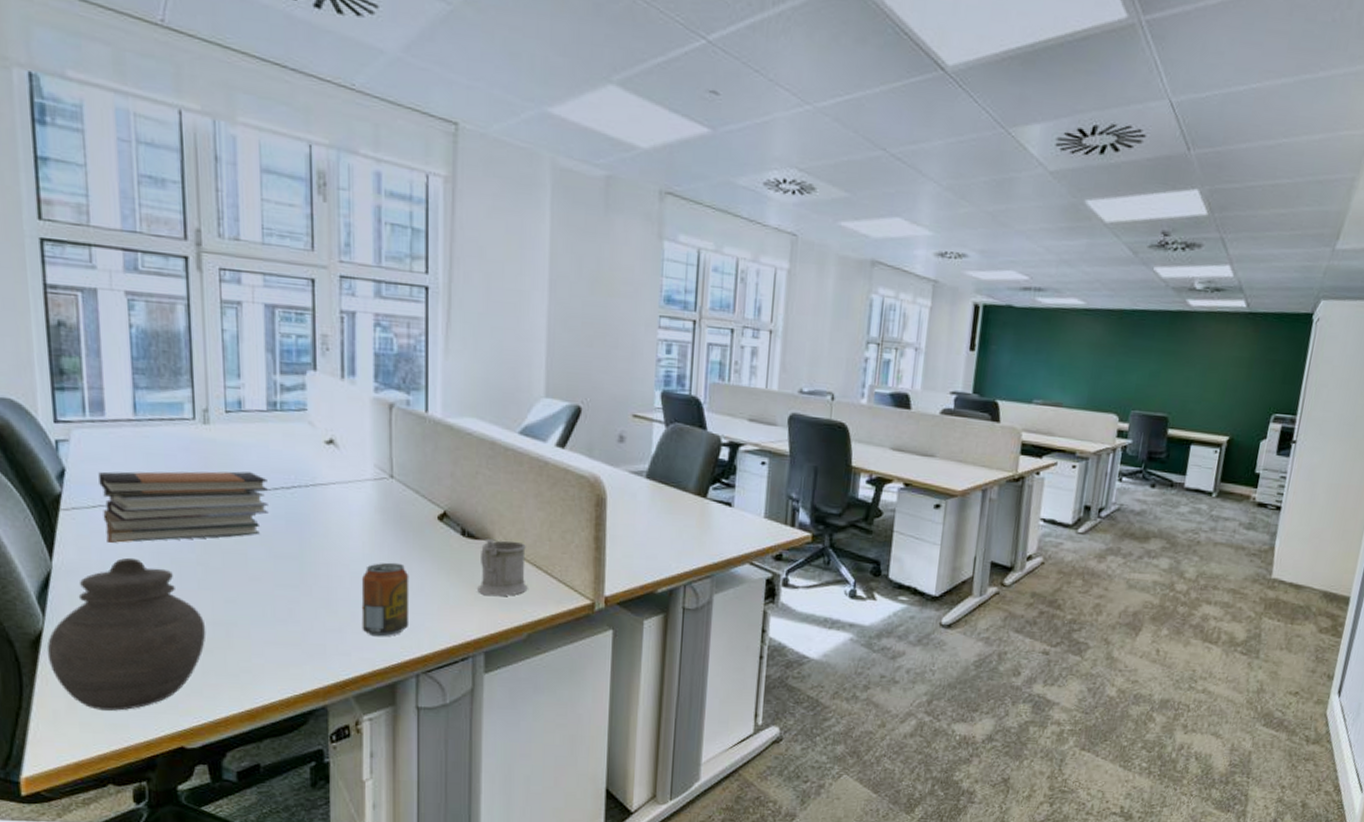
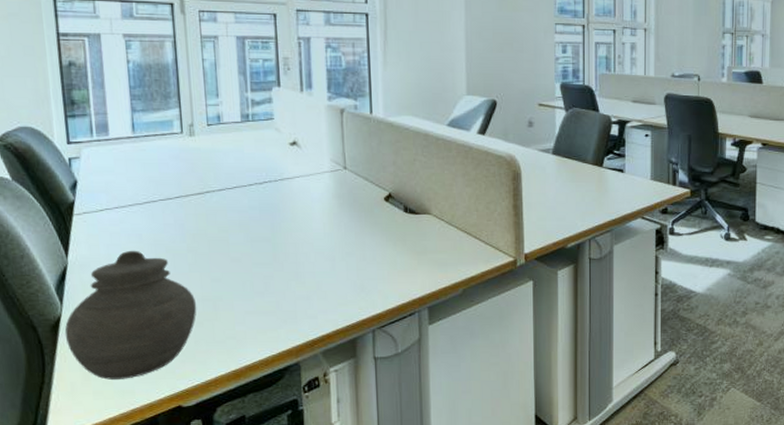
book stack: present [98,471,268,543] -> none [104,173,245,239]
beverage can: present [361,562,410,637] -> none [323,238,365,301]
mug: present [477,539,528,597] -> none [419,213,461,260]

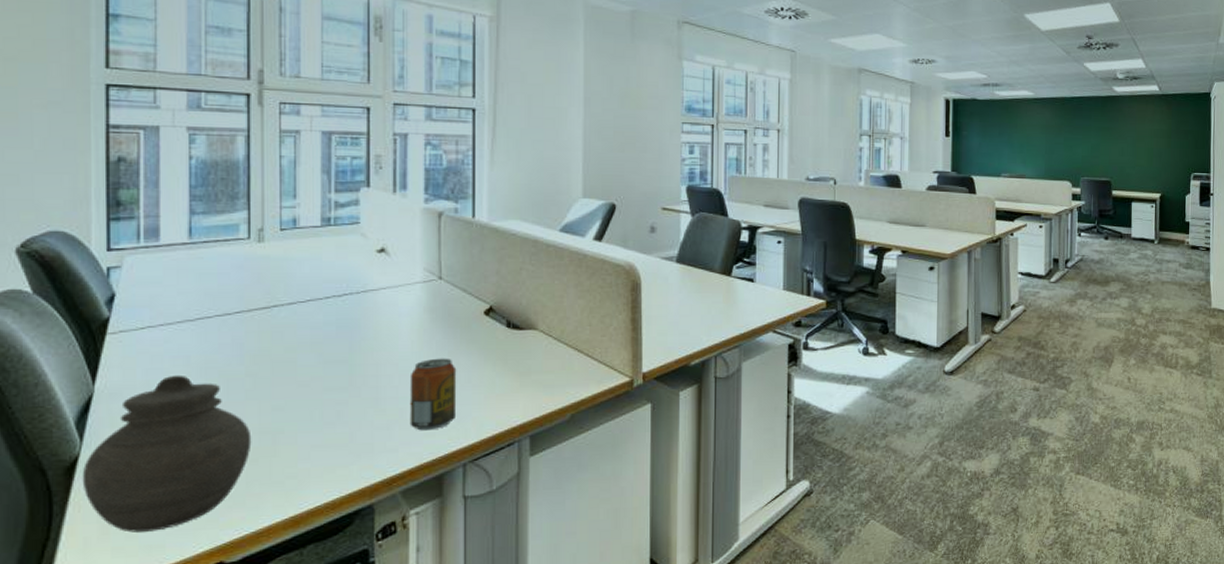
beverage can: none [323,238,365,301] -> present [409,358,457,431]

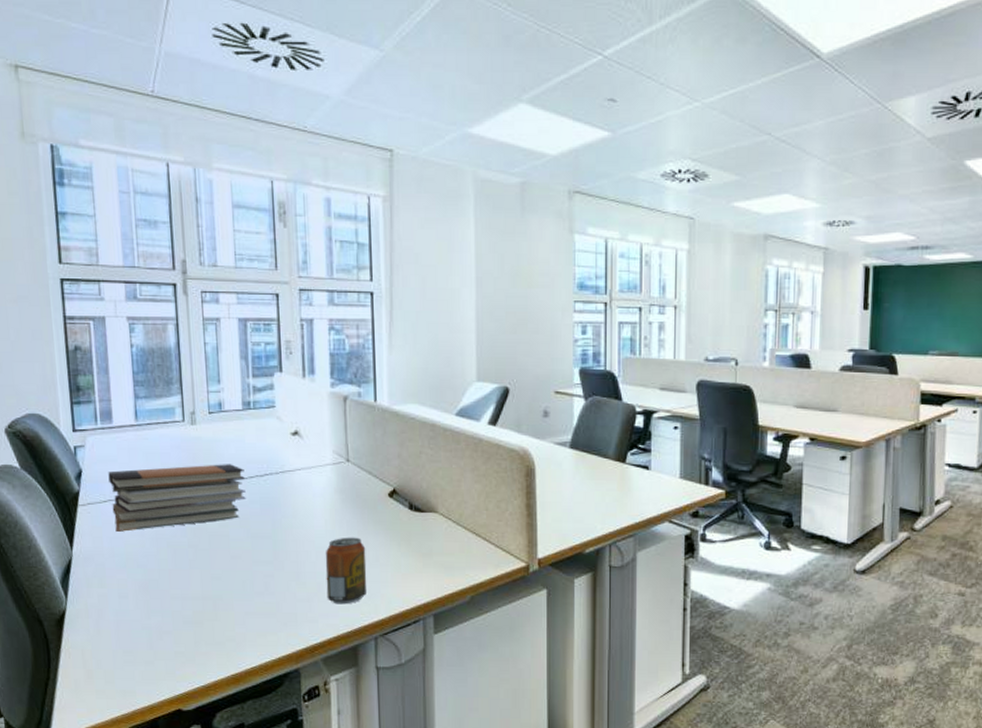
jar: present [82,374,252,533] -> none [69,544,197,679]
book stack: none [149,284,319,362] -> present [108,464,246,532]

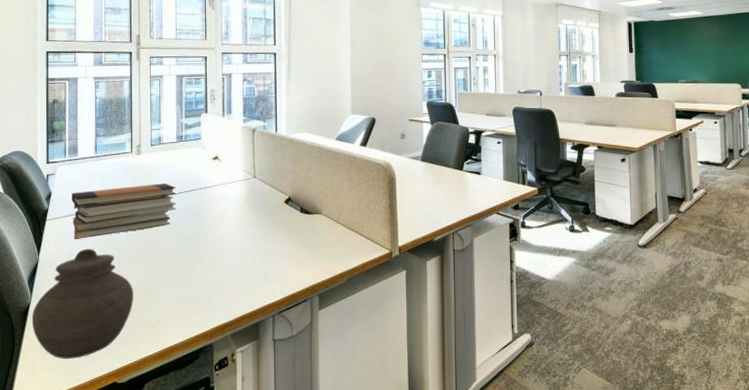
jar: none [69,544,197,679] -> present [31,248,134,359]
beverage can: present [325,537,367,605] -> none [235,235,268,290]

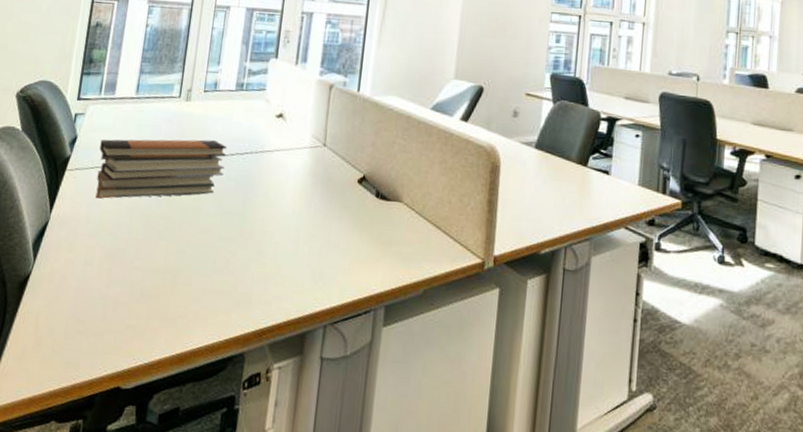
jar: present [31,248,134,359] -> none [29,211,158,350]

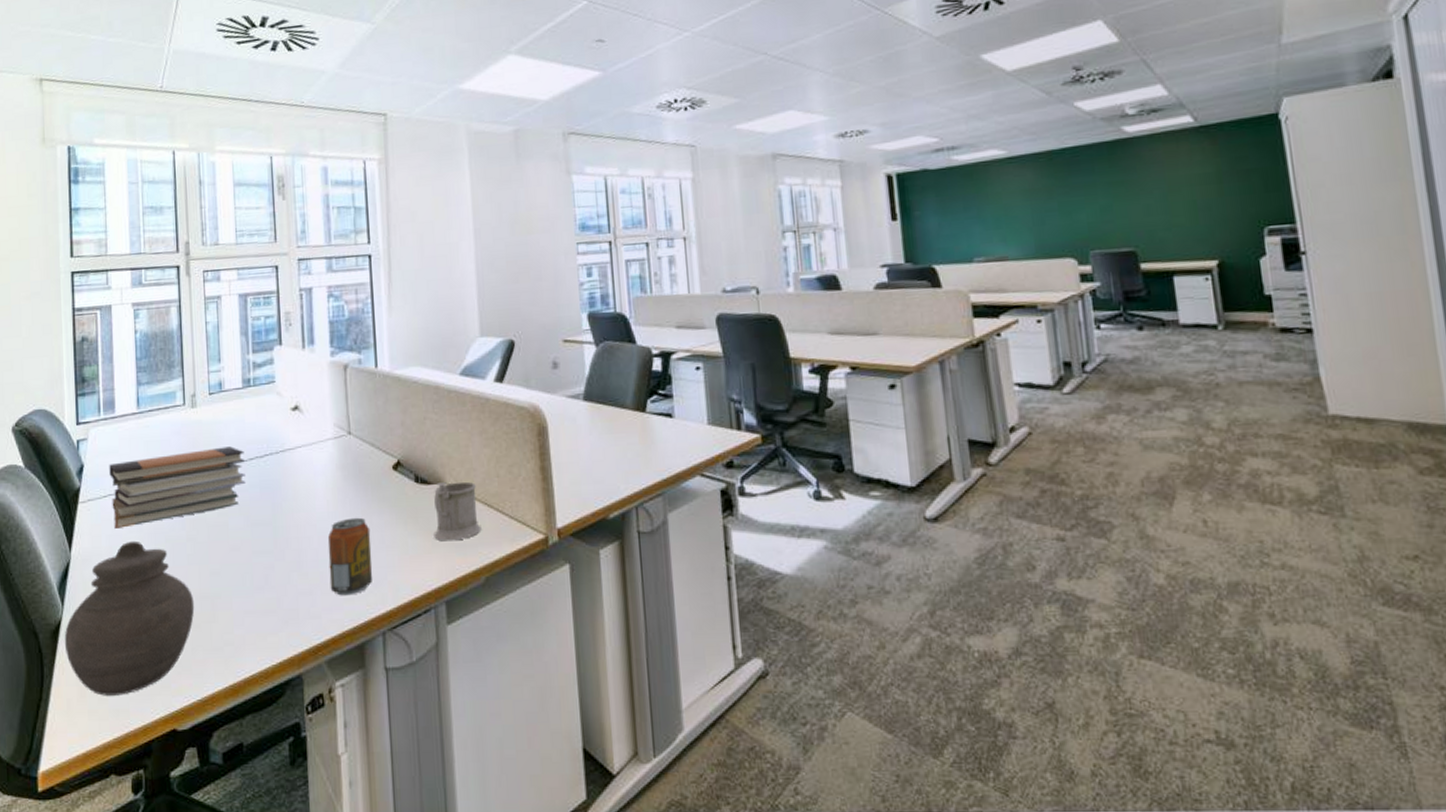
jar: none [29,211,158,350] -> present [64,540,195,696]
beverage can: none [283,220,329,289] -> present [327,517,373,596]
mug: none [384,200,429,254] -> present [434,481,482,542]

